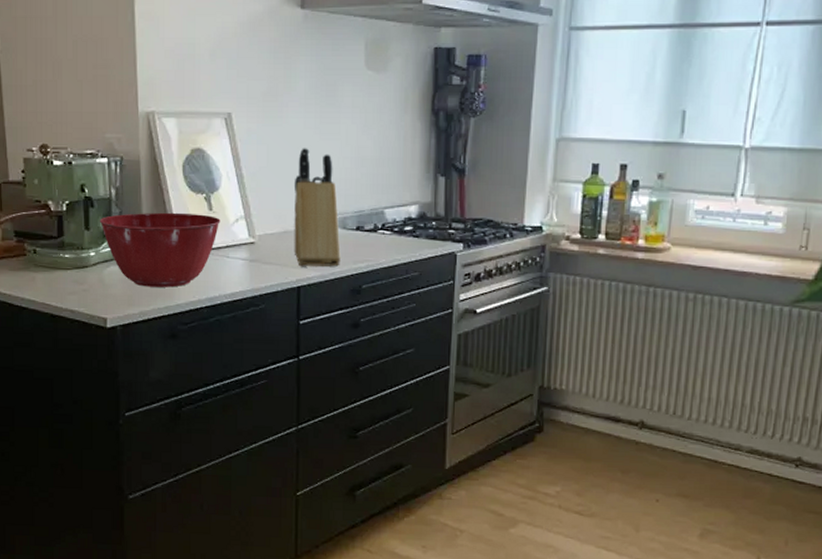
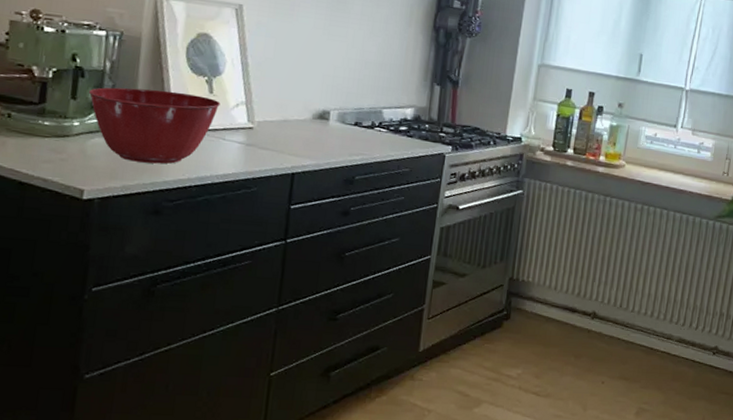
knife block: present [293,148,341,268] -> none [291,45,339,158]

